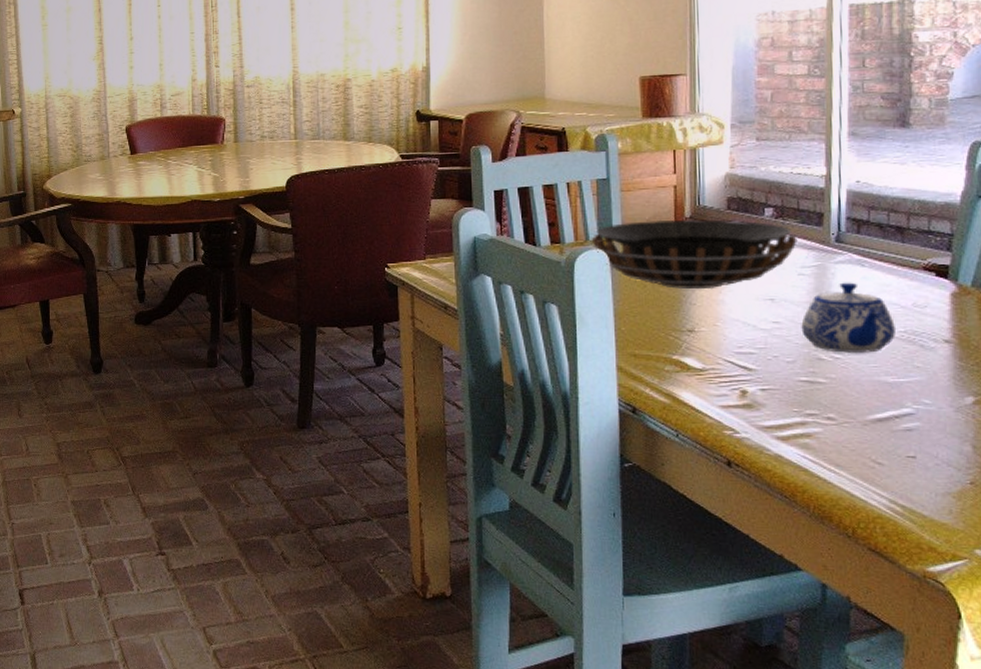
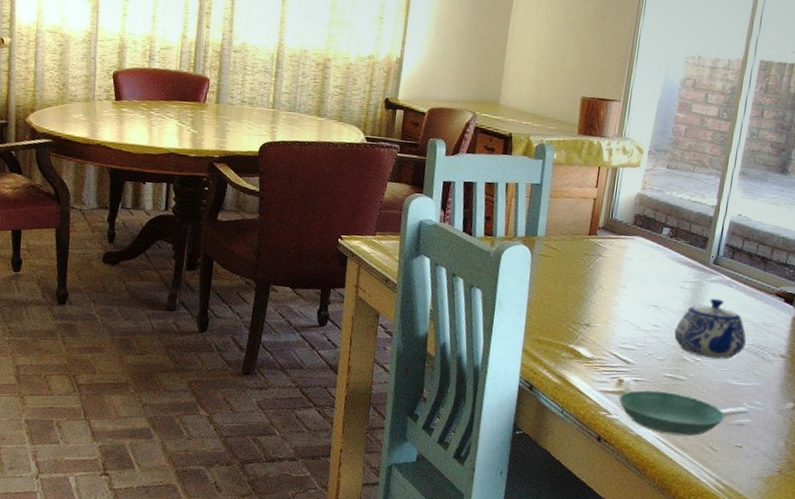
decorative bowl: present [591,219,797,290] -> none [518,225,685,292]
saucer: none [745,399,887,450] -> present [618,390,726,436]

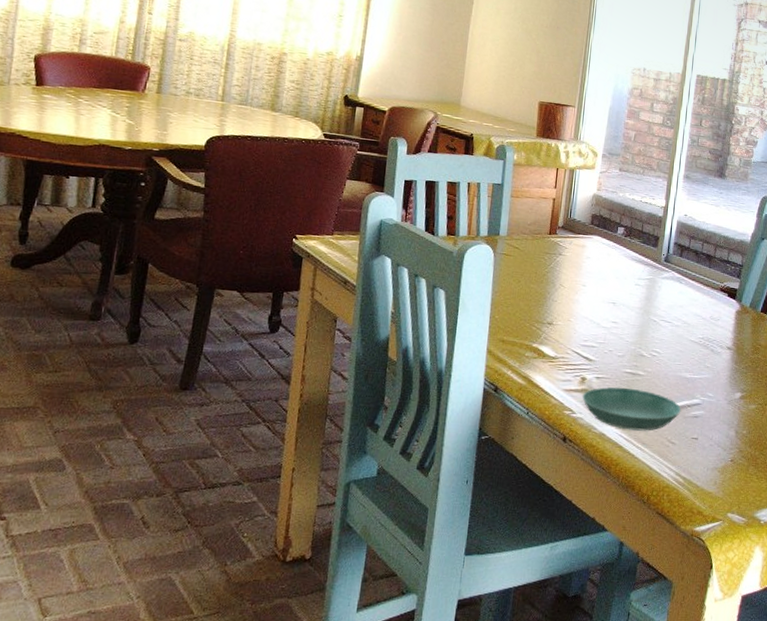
teapot: present [674,298,746,359] -> none [632,294,697,353]

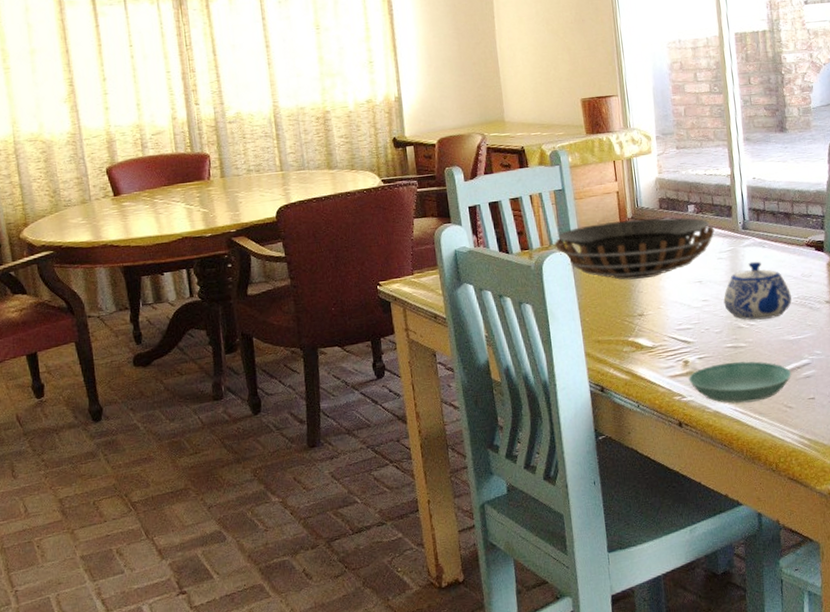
decorative bowl: none [481,225,639,290] -> present [554,217,715,280]
teapot: none [632,294,697,353] -> present [723,261,792,321]

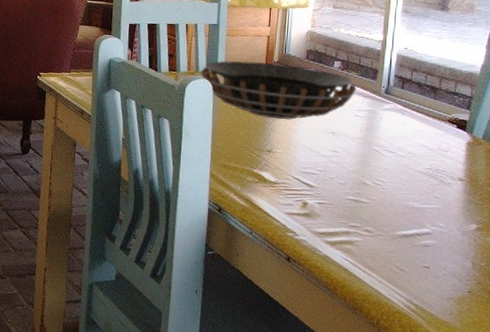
saucer: present [688,361,792,403] -> none [304,212,410,257]
teapot: present [723,261,792,321] -> none [353,125,423,183]

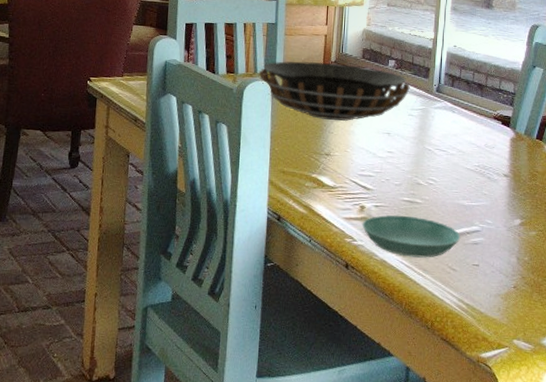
saucer: none [304,212,410,257] -> present [362,215,461,258]

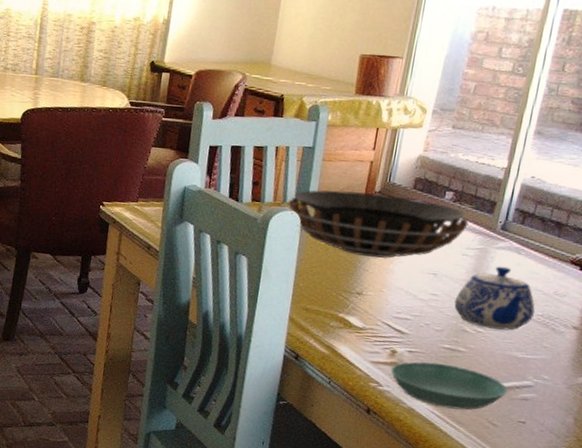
teapot: none [407,124,472,181] -> present [454,266,535,331]

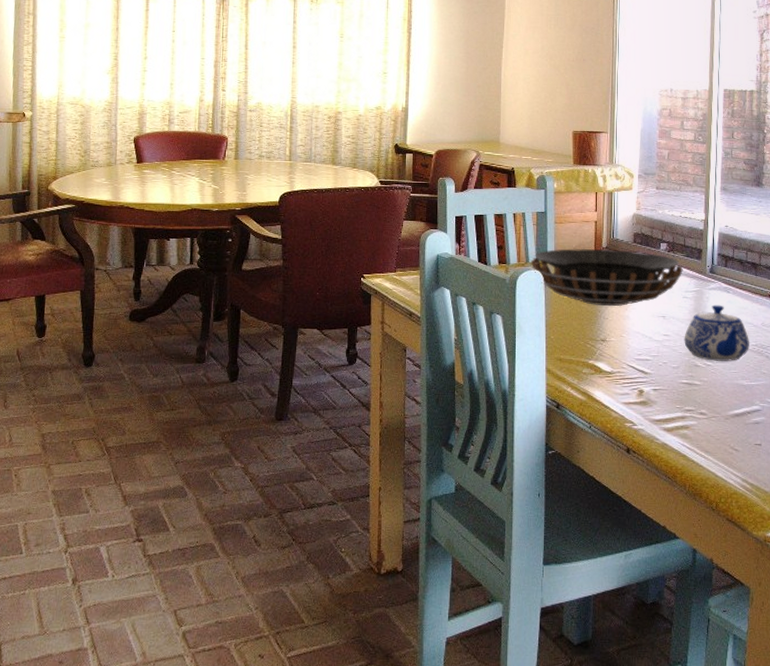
saucer: present [390,361,508,410] -> none [641,397,742,439]

